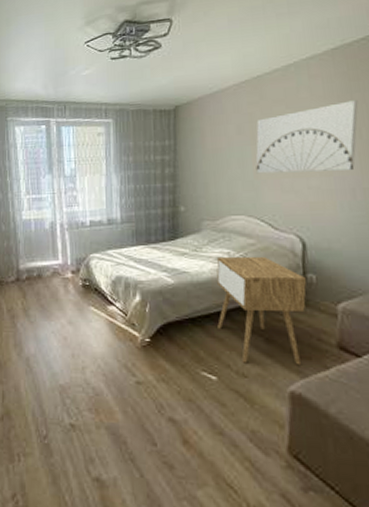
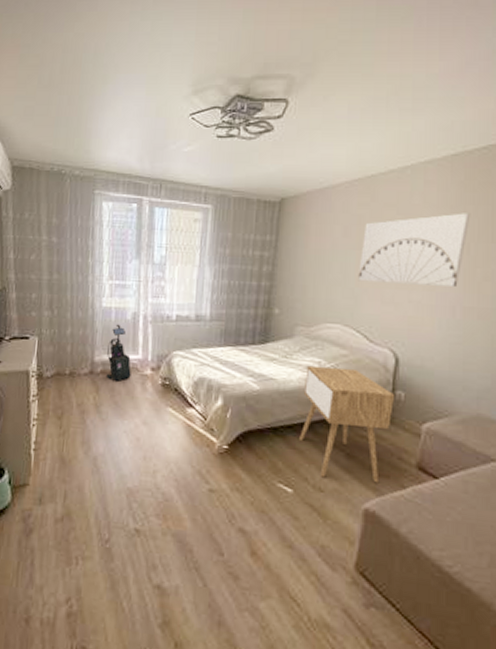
vacuum cleaner: none [31,233,54,286] -> present [107,324,131,381]

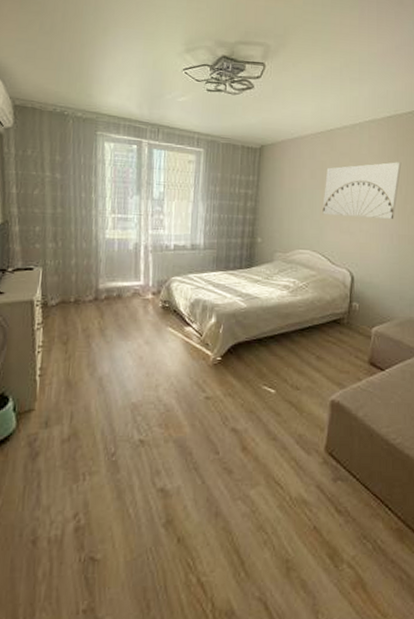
vacuum cleaner: present [107,324,131,381] -> none [111,253,134,306]
nightstand: present [299,365,394,483] -> none [280,285,351,378]

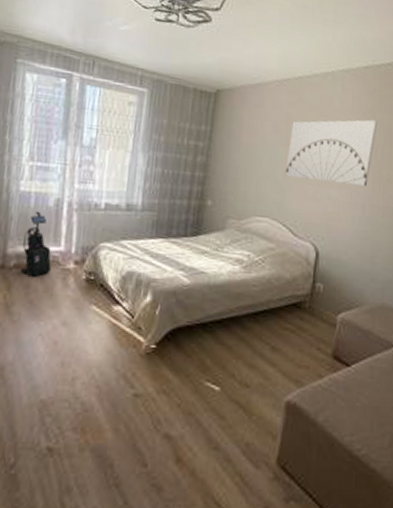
vacuum cleaner: none [111,253,134,306] -> present [21,211,51,277]

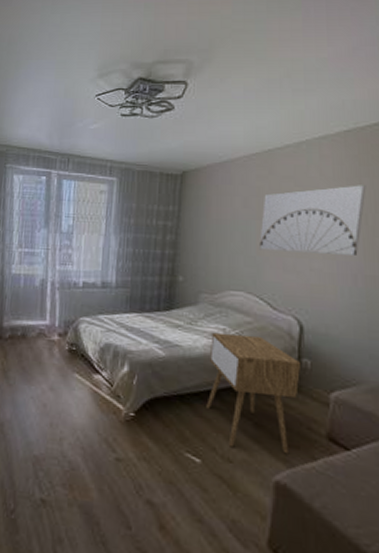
vacuum cleaner: present [21,211,51,277] -> none [15,290,39,347]
nightstand: none [228,258,314,375] -> present [206,332,300,454]

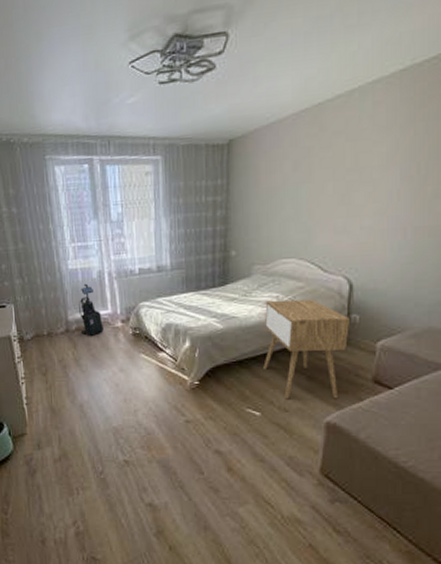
vacuum cleaner: none [15,290,39,347] -> present [79,283,104,336]
wall art: present [259,185,367,255] -> none [310,130,421,215]

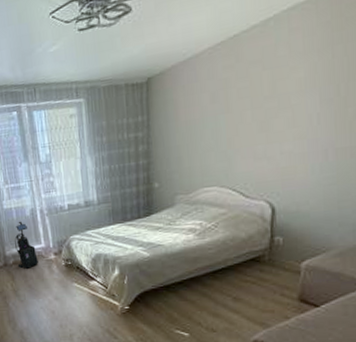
nightstand: present [263,299,349,399] -> none [189,224,273,320]

